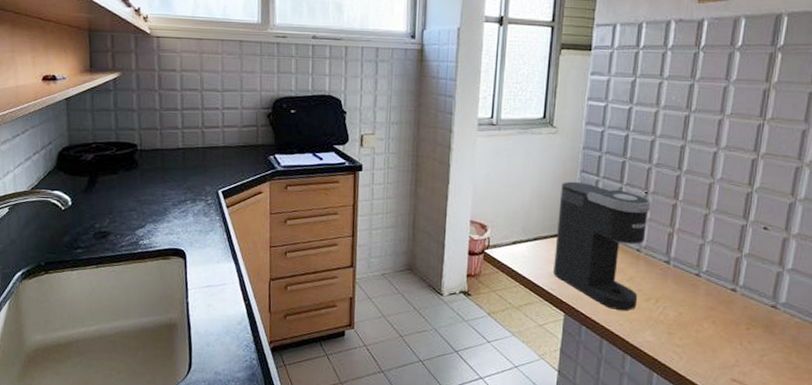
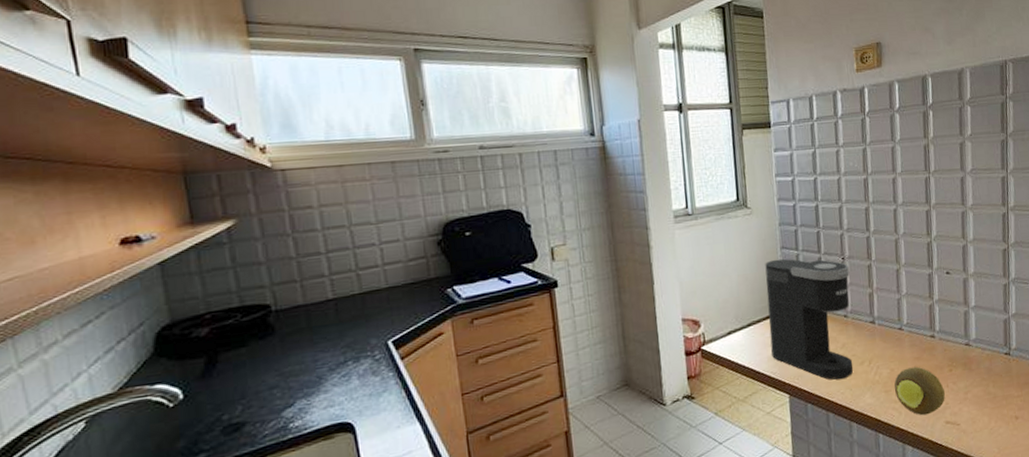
fruit: none [679,315,737,367] -> present [894,366,945,416]

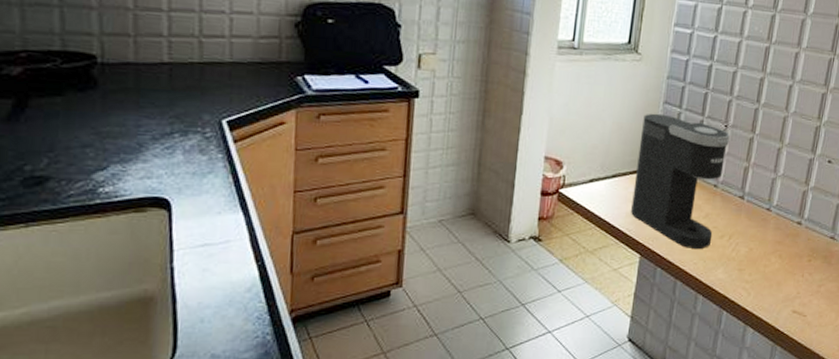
fruit: present [894,366,945,416] -> none [749,250,799,301]

